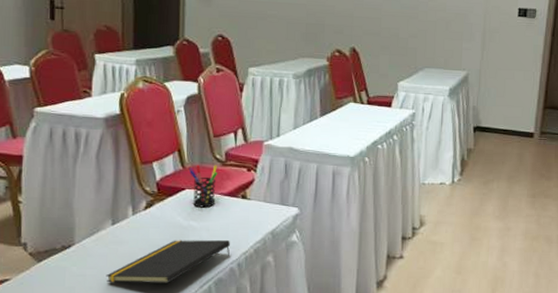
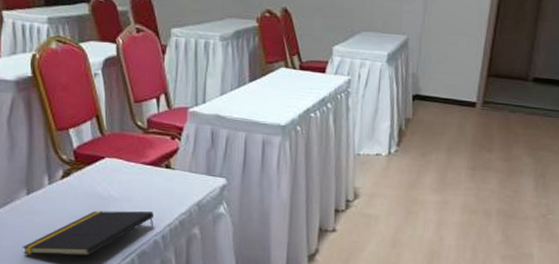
pen holder: present [188,164,218,208] -> none [108,132,140,178]

